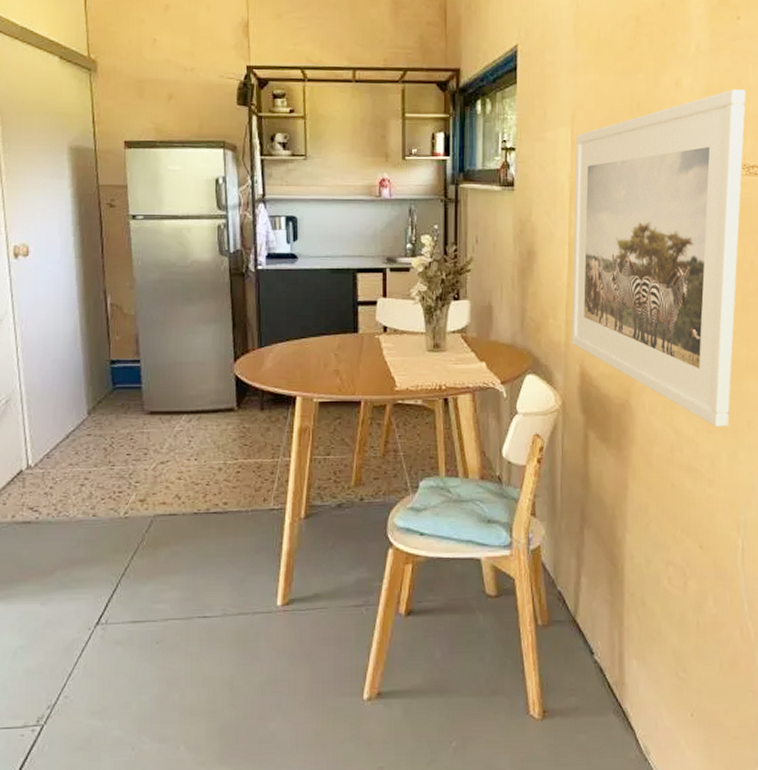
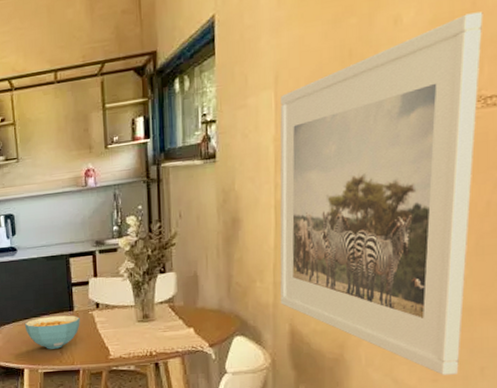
cereal bowl: none [300,337,365,375] -> present [24,315,80,349]

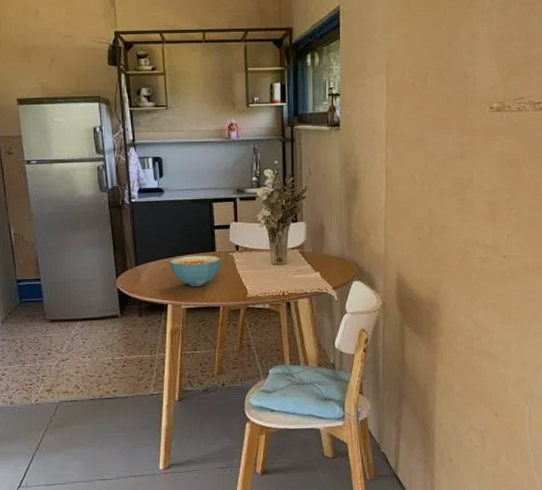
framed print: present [280,11,483,375] -> none [389,37,533,319]

